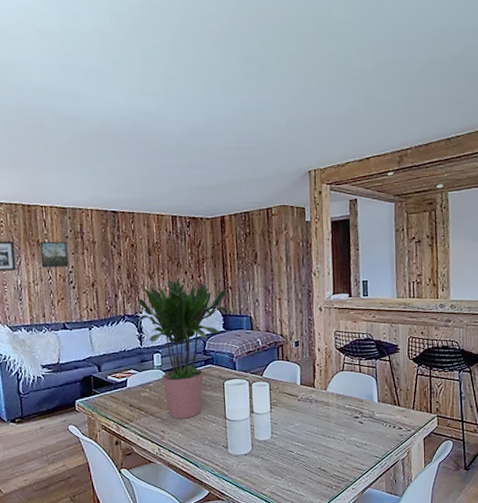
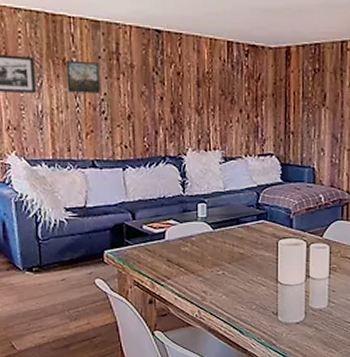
potted plant: present [137,279,229,419] -> none [181,117,290,279]

